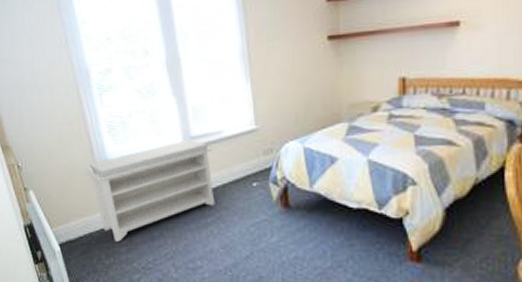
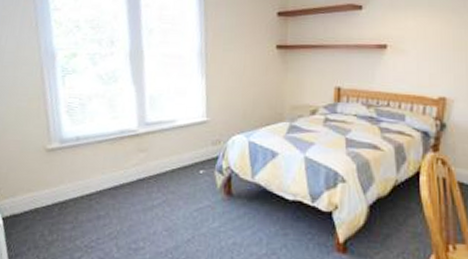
bench: present [86,139,215,242] -> none [40,125,165,219]

